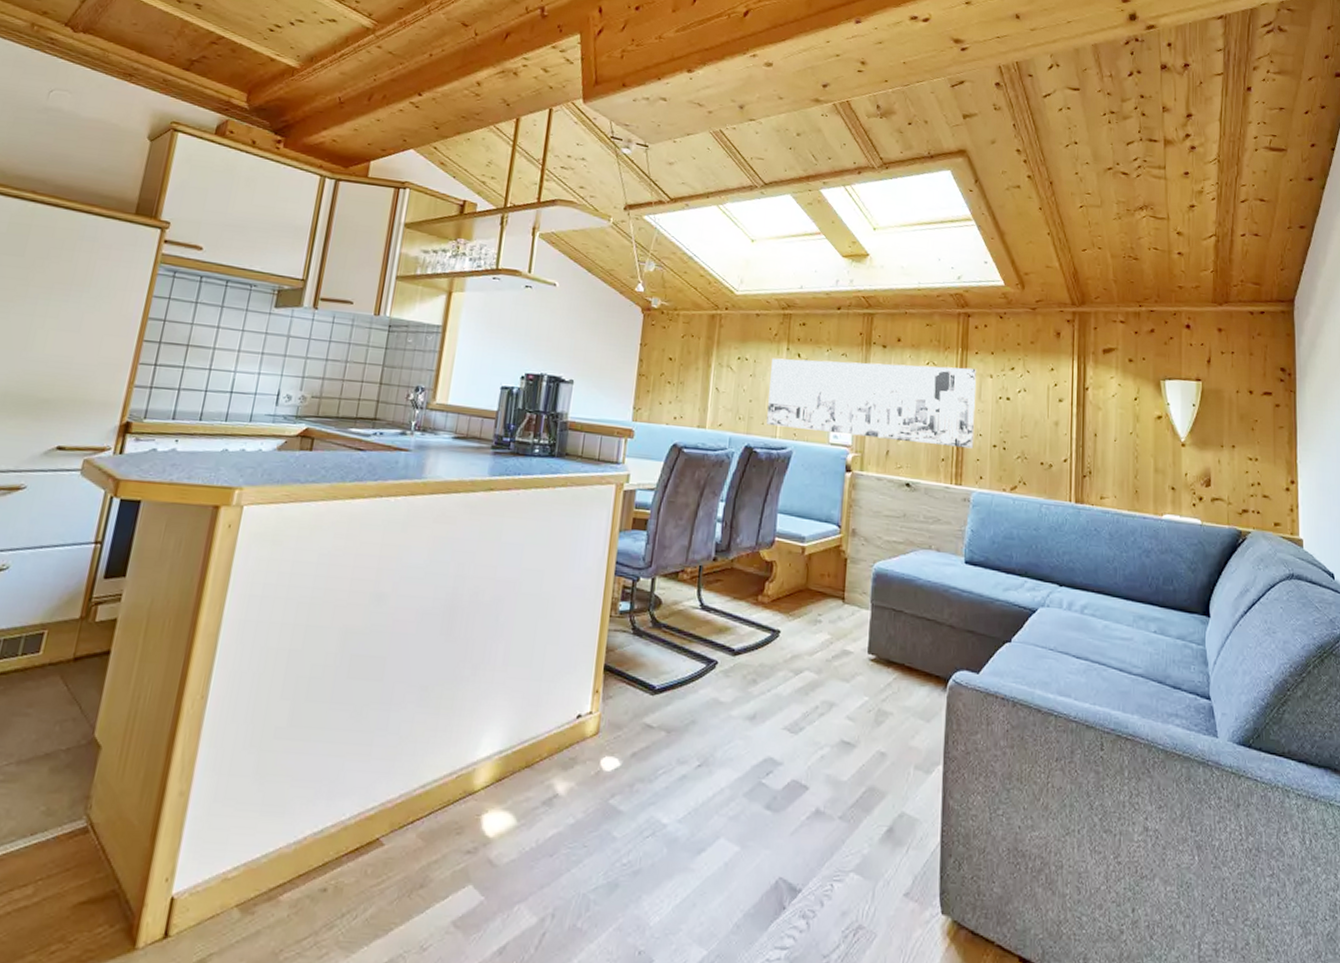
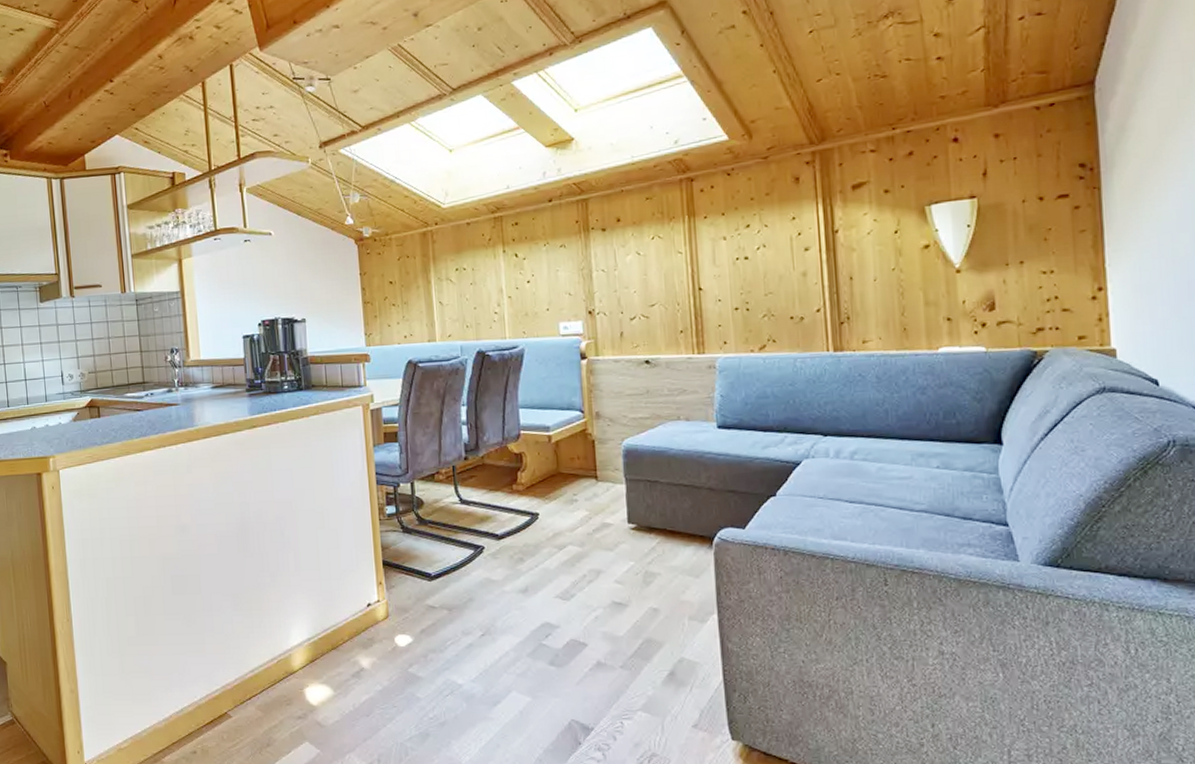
wall art: present [766,358,977,449] -> none [490,234,714,328]

